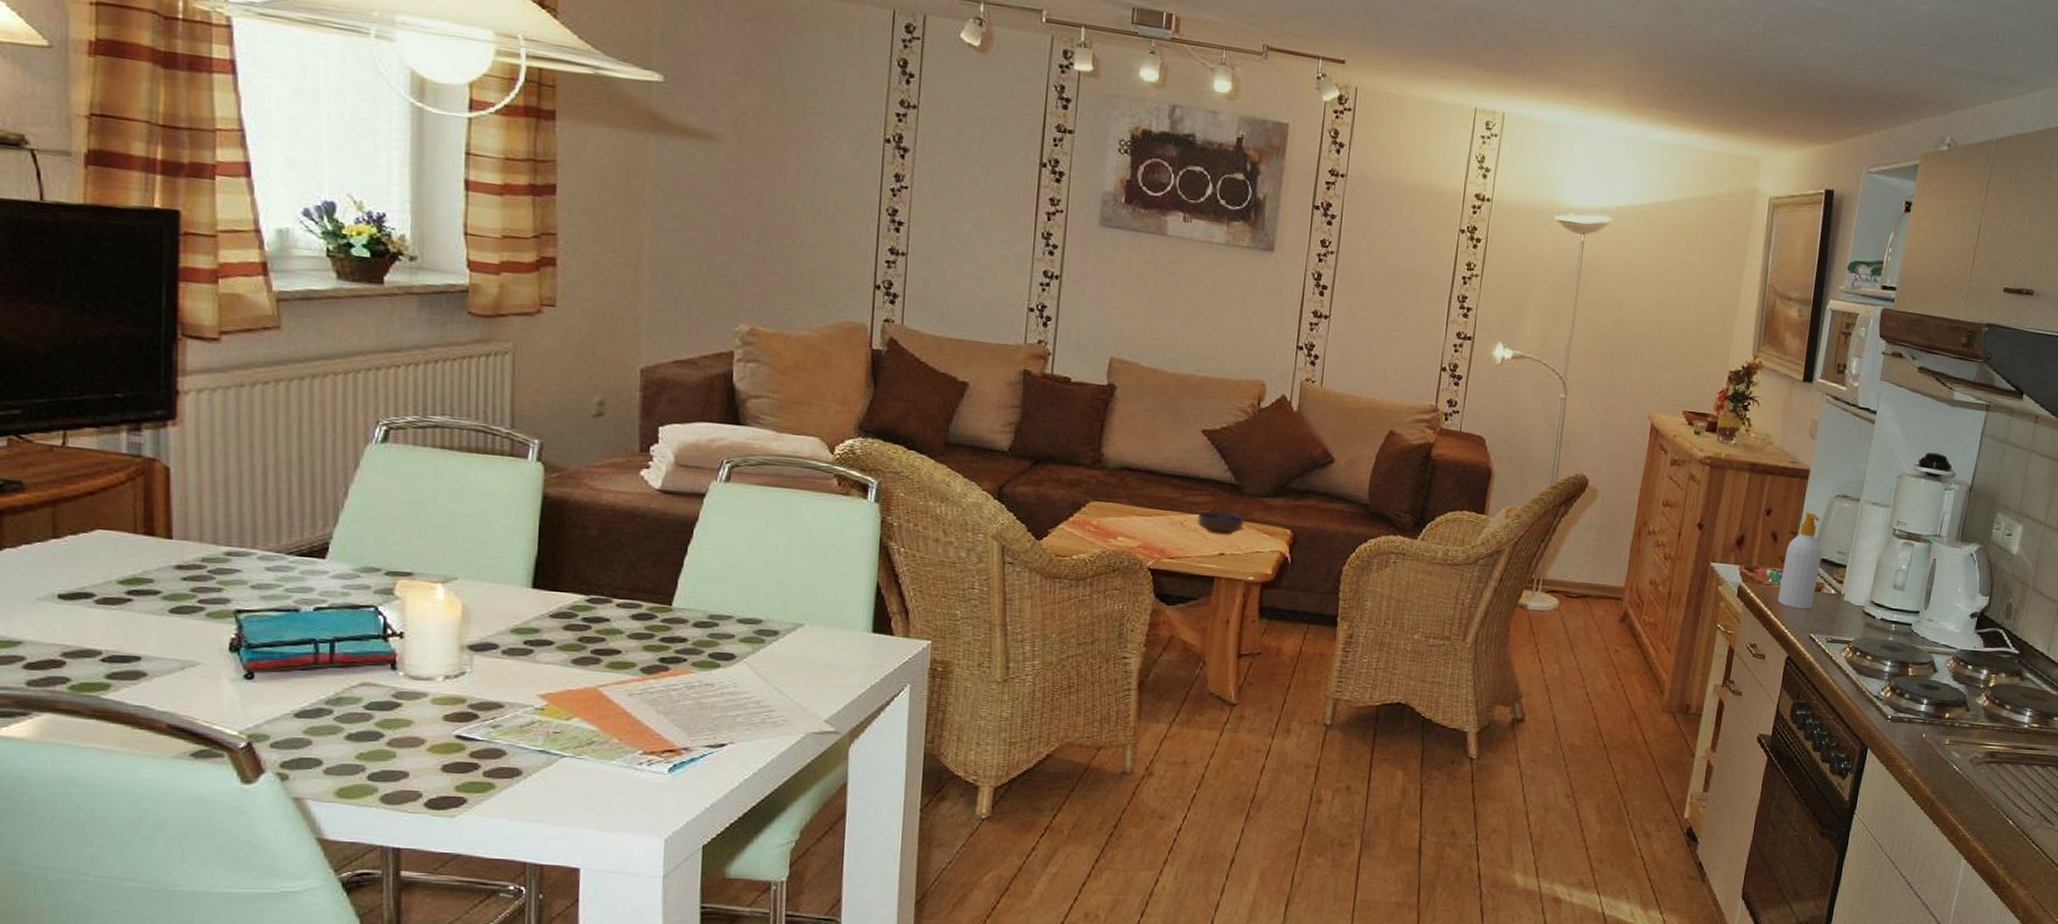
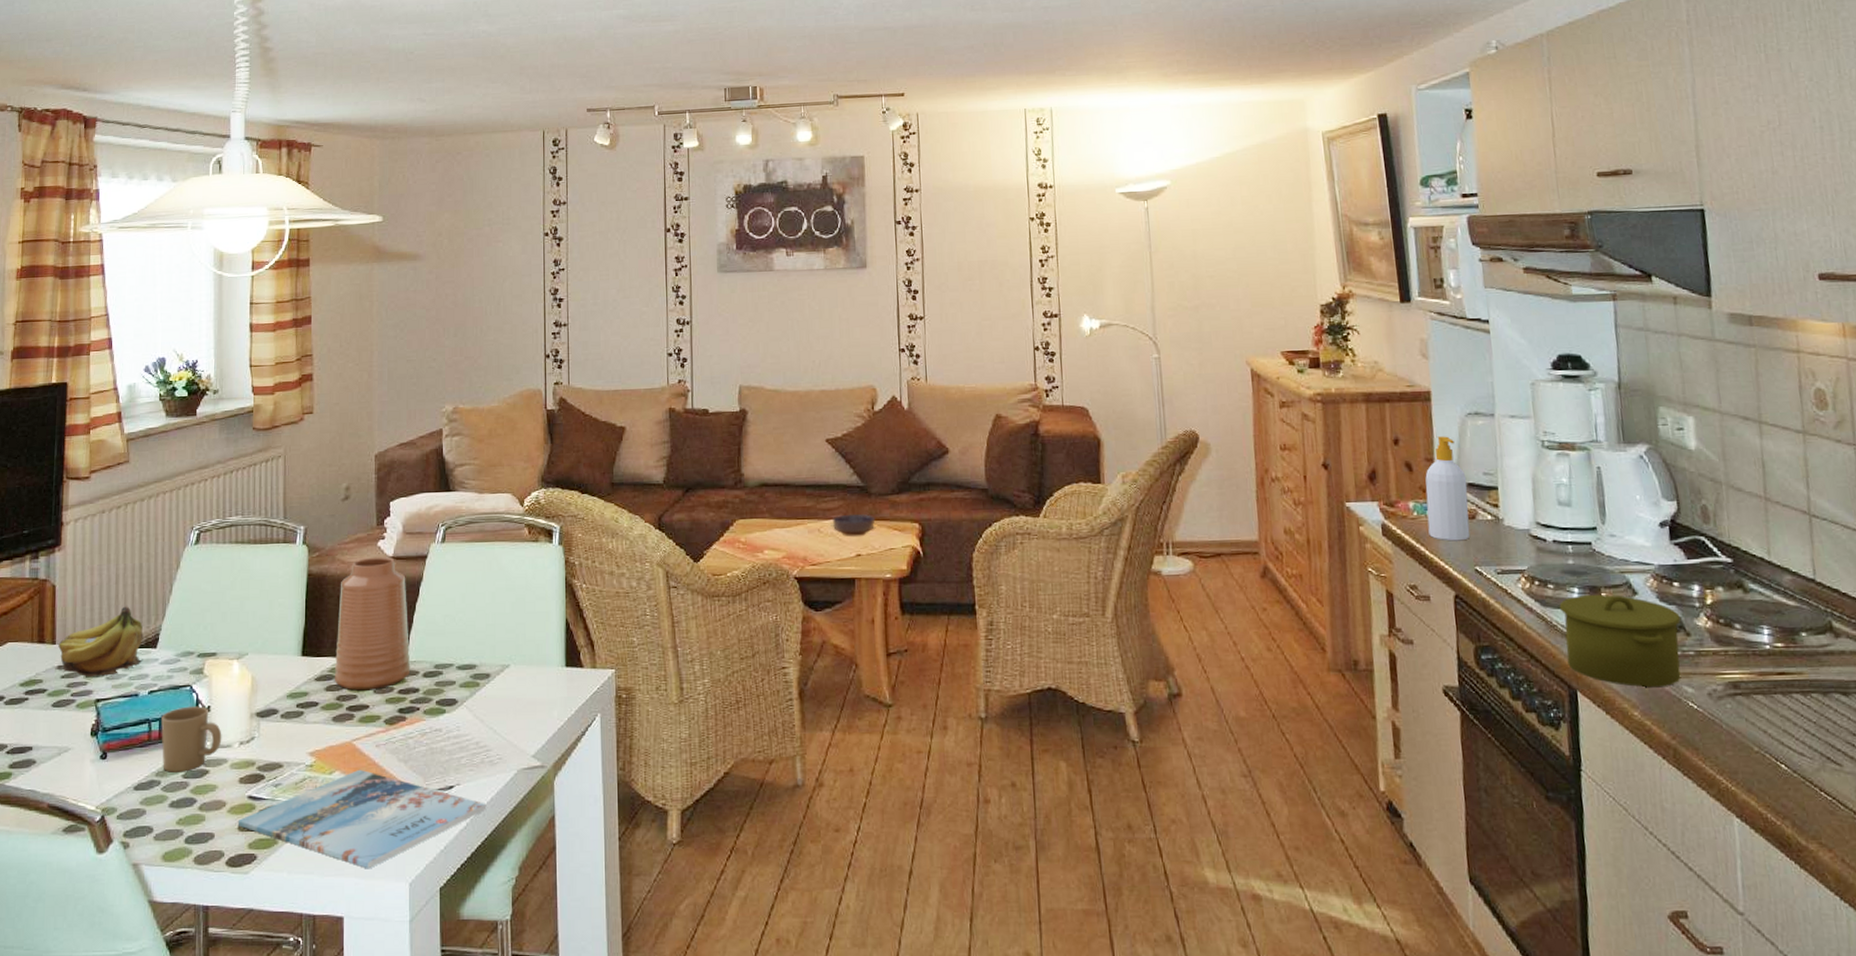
fruit: none [176,504,306,584] -> present [58,606,144,678]
mug: none [333,630,420,704] -> present [161,706,222,774]
magazine: none [441,717,766,822] -> present [237,769,487,869]
vase: none [575,487,678,635] -> present [334,556,411,691]
cooking pot: none [1866,668,1966,751] -> present [1559,595,1681,688]

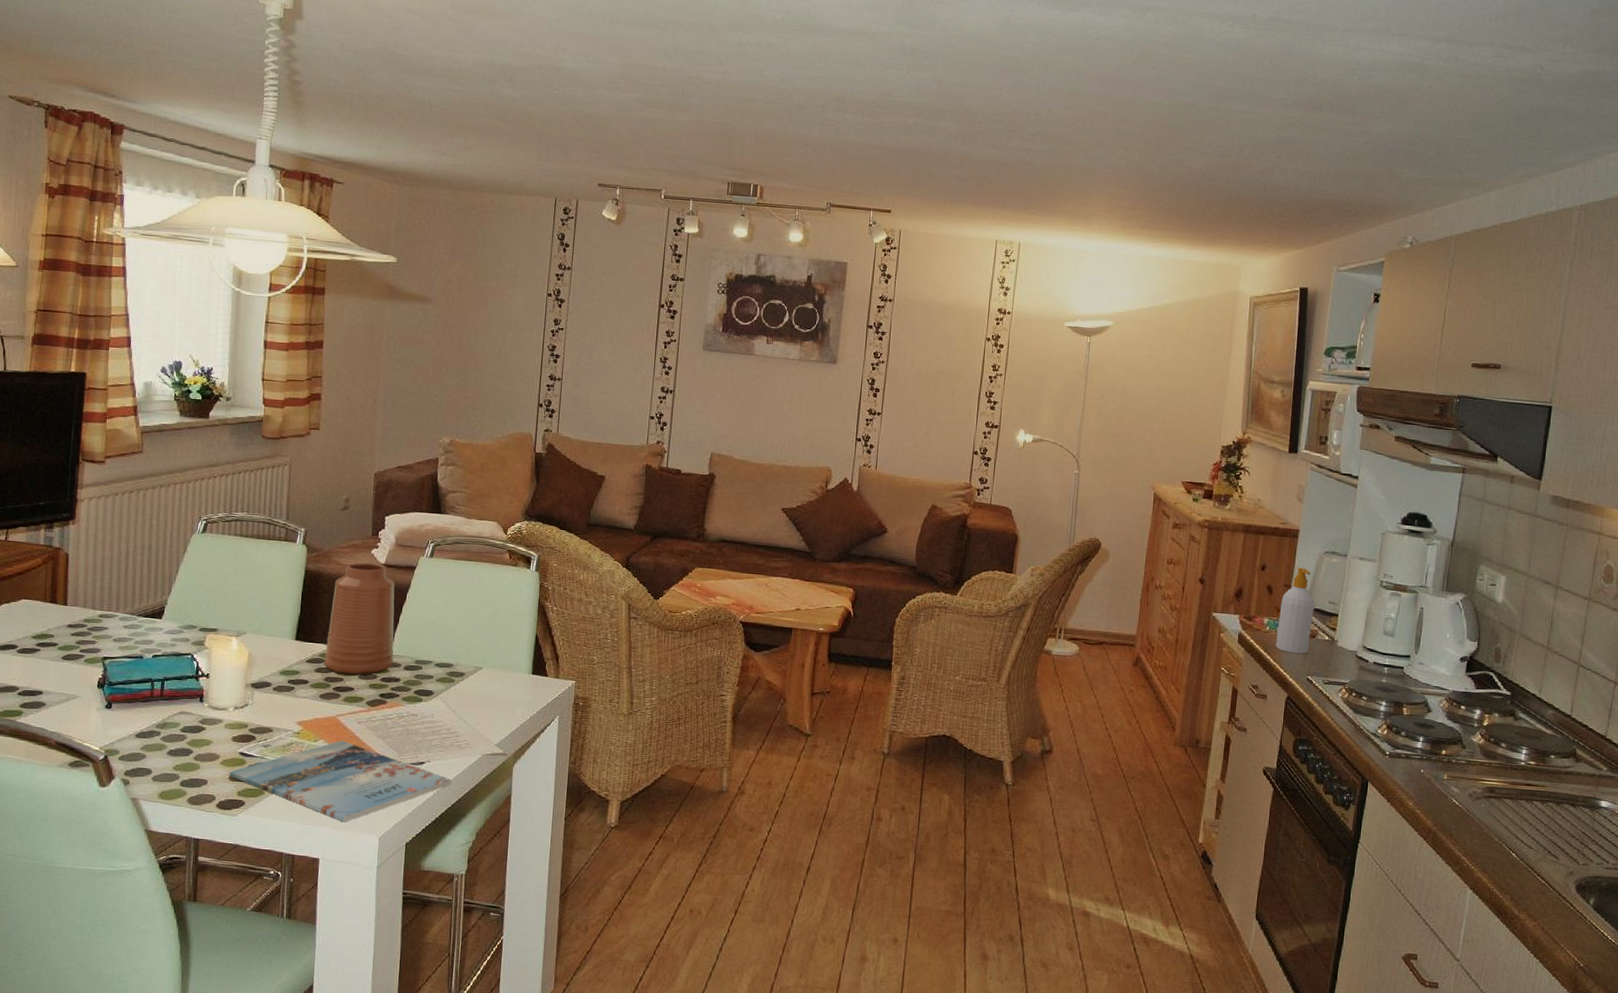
fruit: present [58,606,144,678] -> none [69,579,150,638]
mug: present [161,706,222,774] -> none [163,672,219,727]
bowl: present [832,514,876,538] -> none [778,574,817,595]
cooking pot: present [1559,595,1681,688] -> none [1365,708,1461,785]

